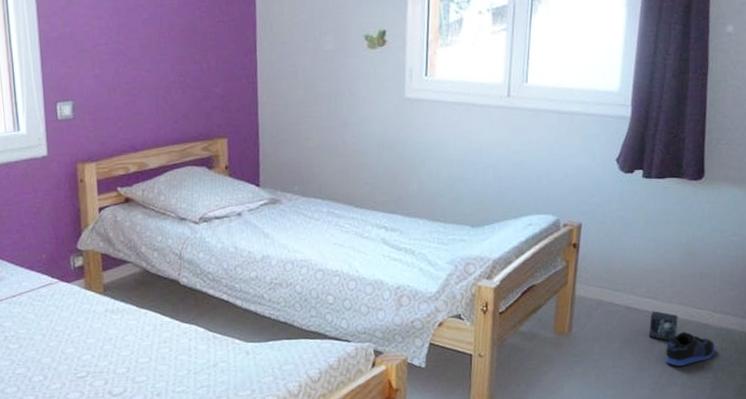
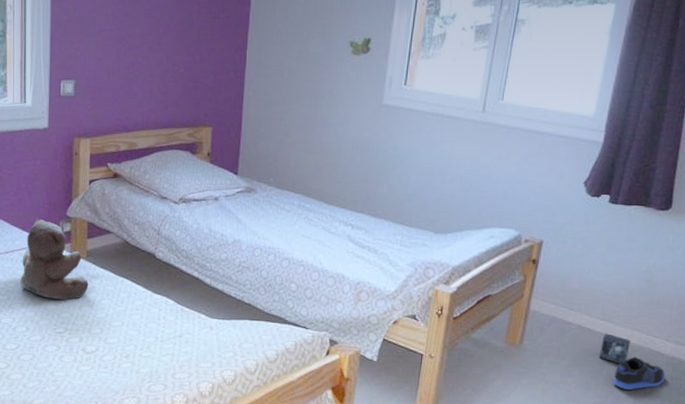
teddy bear: none [31,256,109,342] -> present [19,219,89,300]

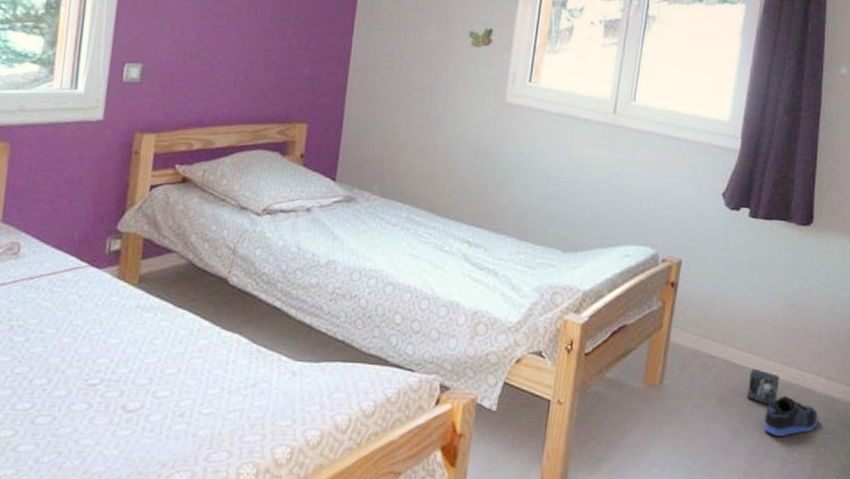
teddy bear: present [19,219,89,300] -> none [44,234,138,341]

